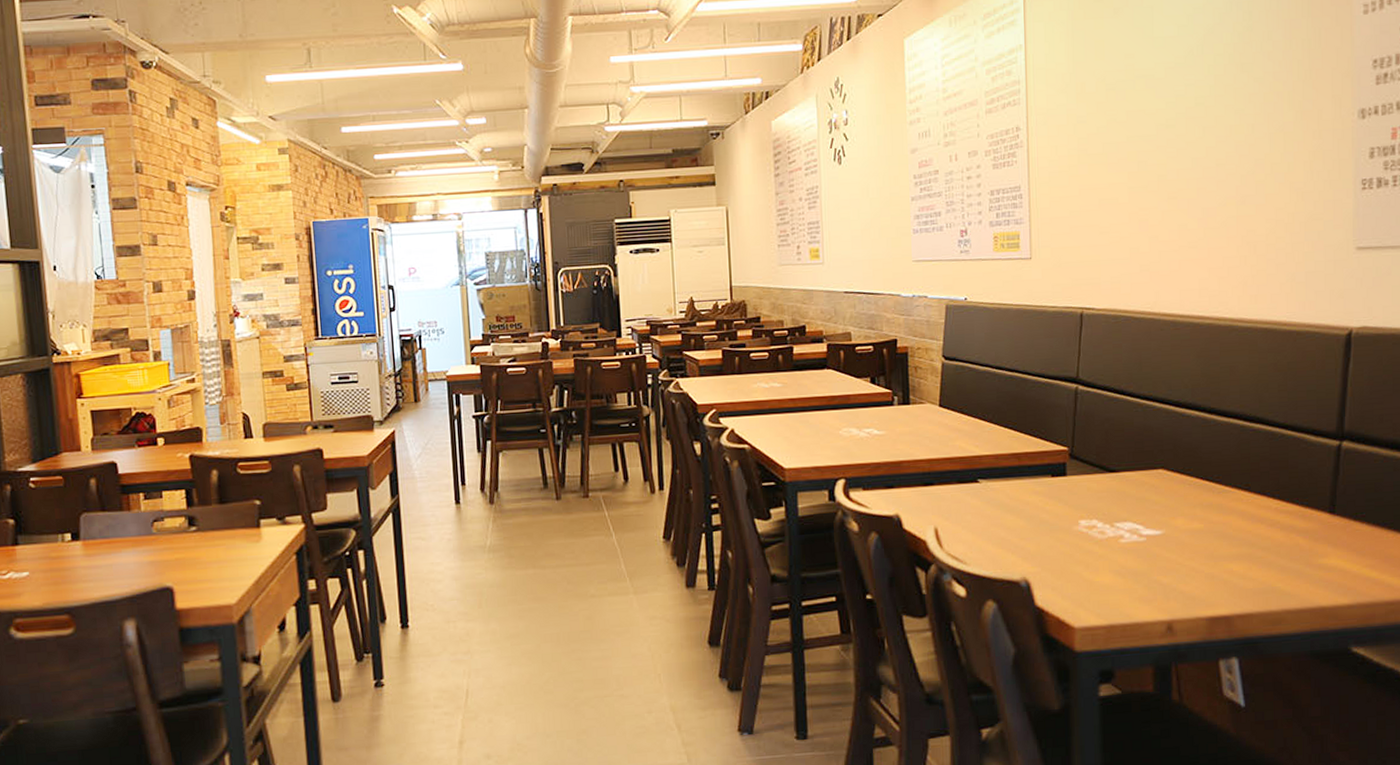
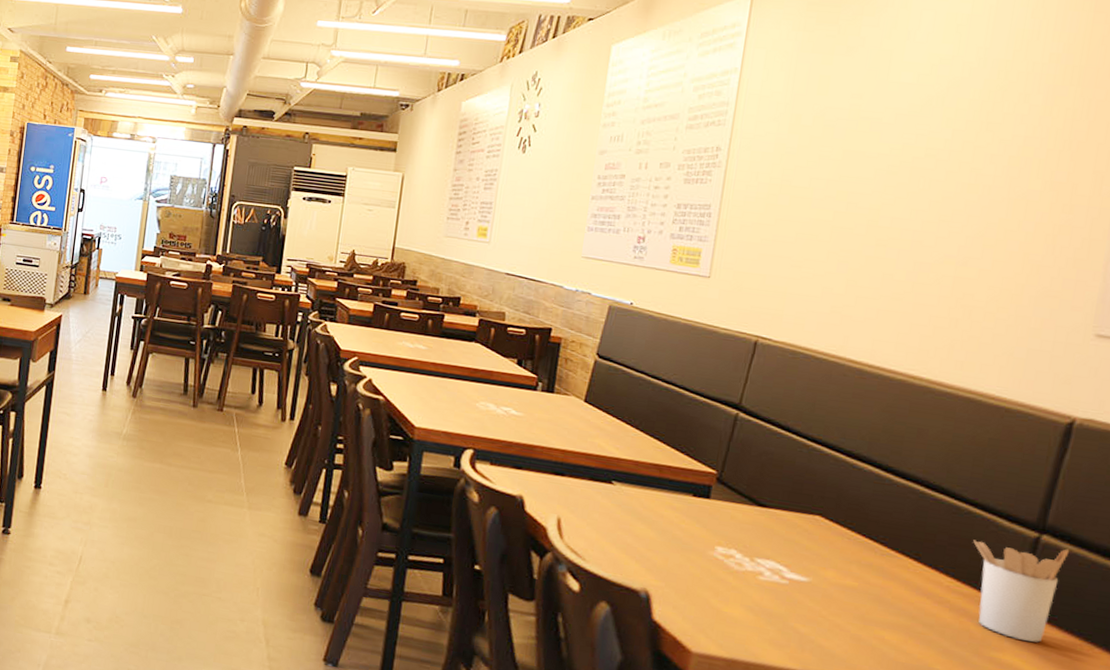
utensil holder: none [1290,449,1366,543] -> present [973,540,1070,643]

